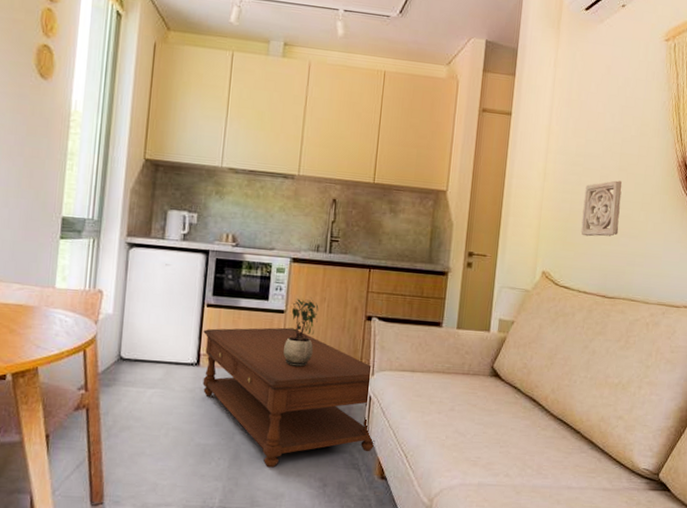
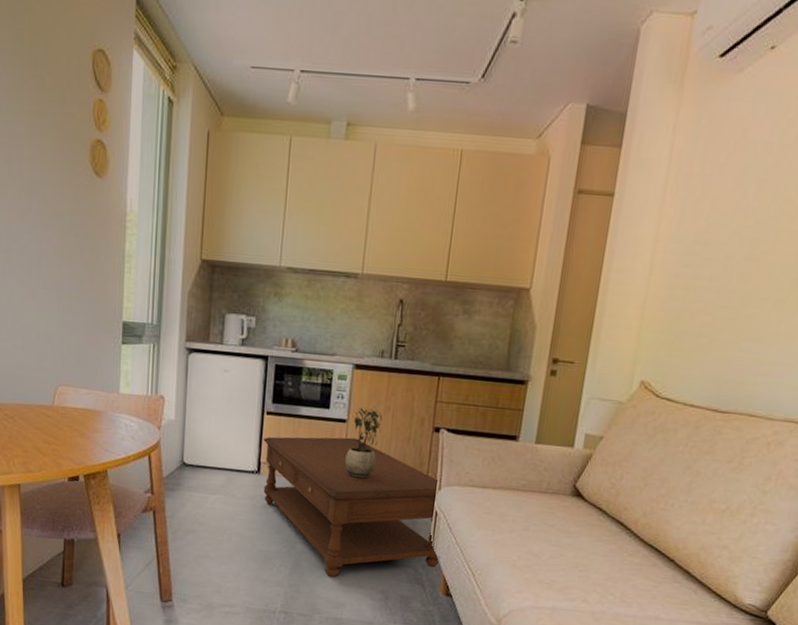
wall ornament: present [581,180,622,237] -> none [692,272,751,341]

